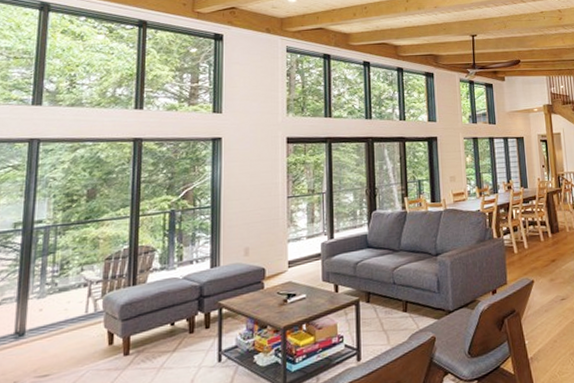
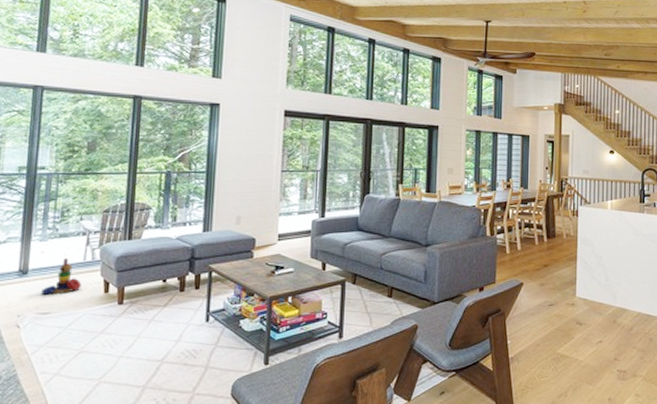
stacking toy: none [40,313,84,356] -> present [41,258,82,294]

